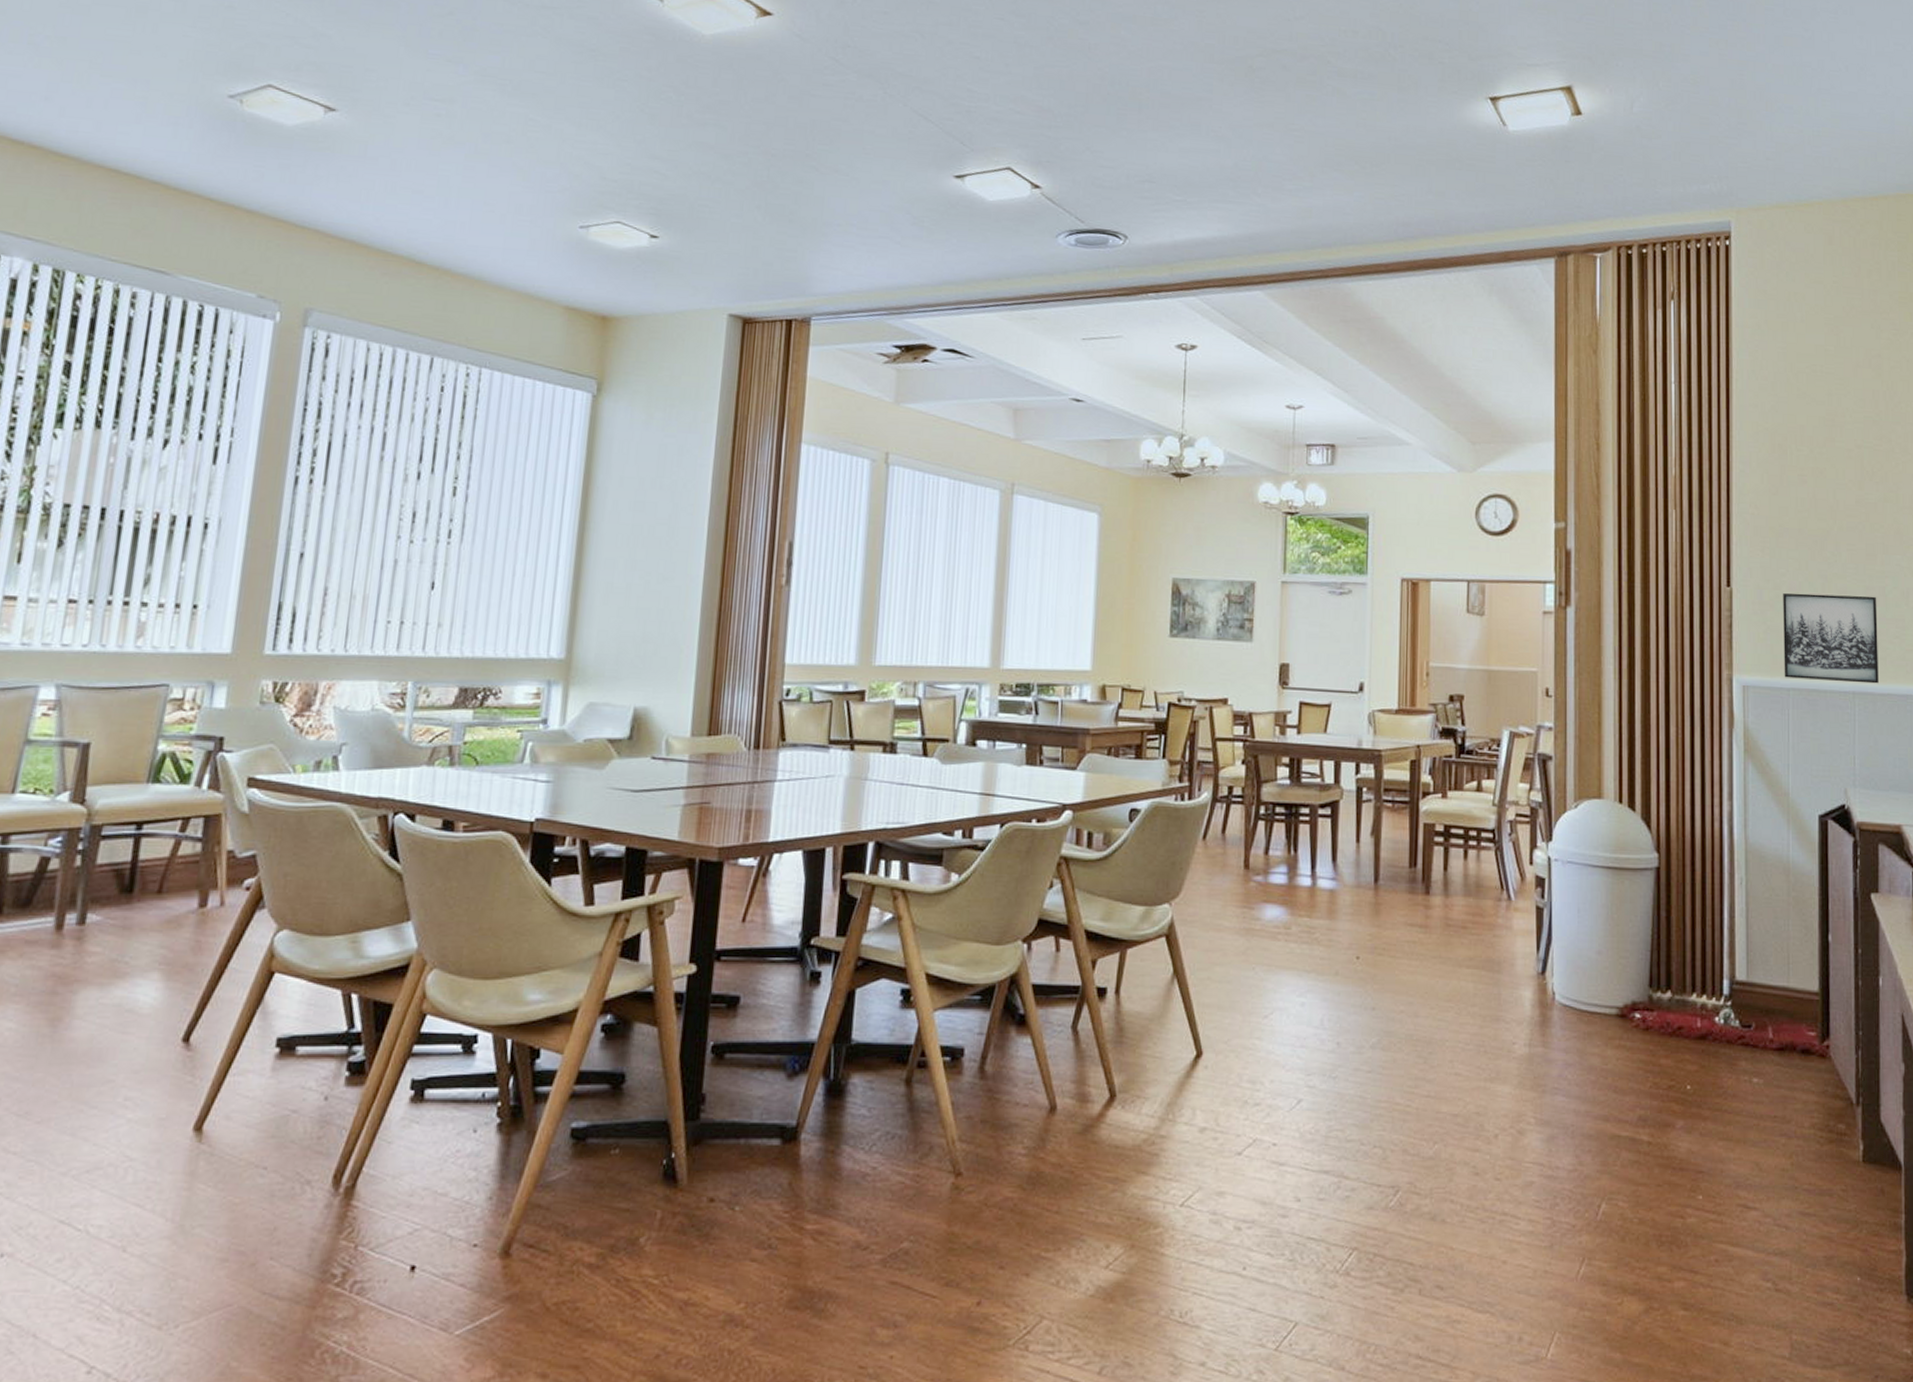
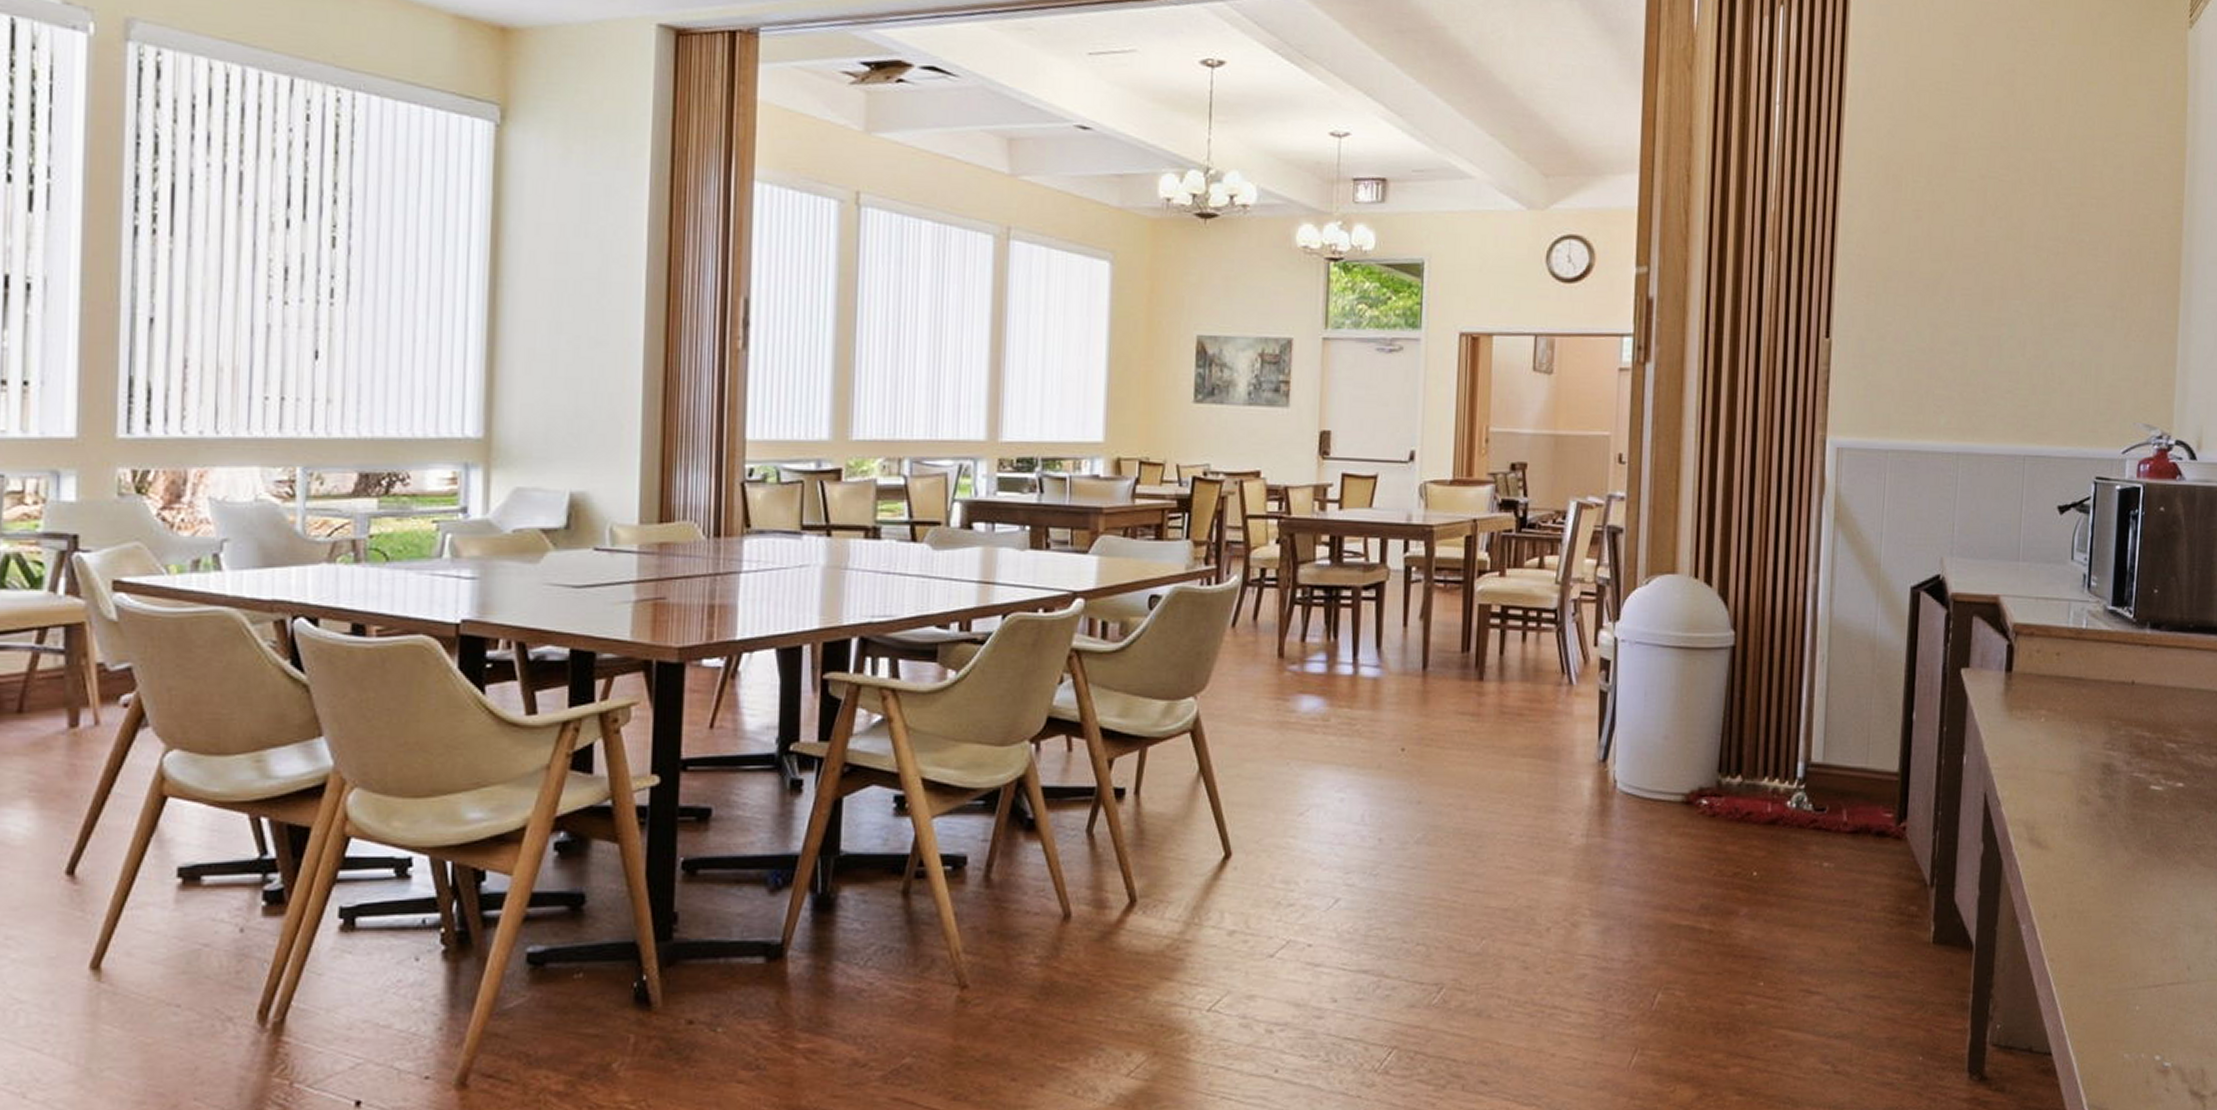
wall art: present [1783,593,1879,684] -> none [1883,344,1991,443]

